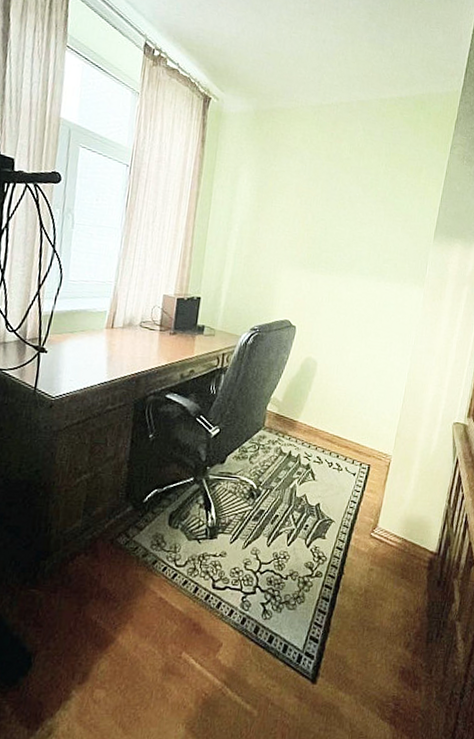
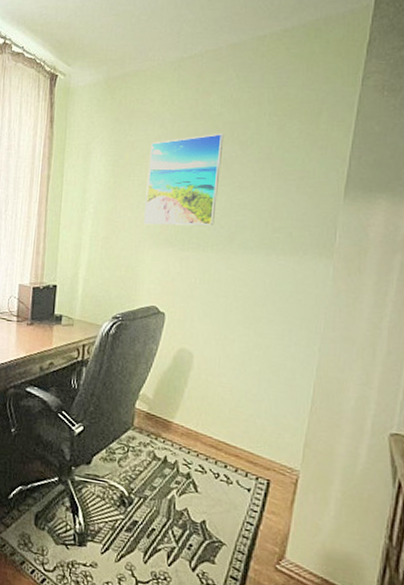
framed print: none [282,174,351,253] -> present [144,134,224,226]

